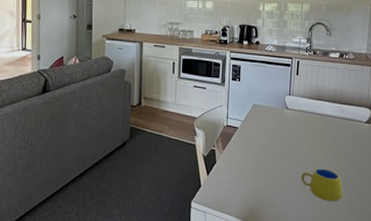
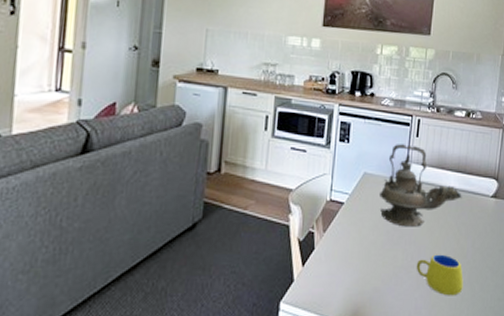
teapot: none [267,81,339,147] -> present [380,144,462,227]

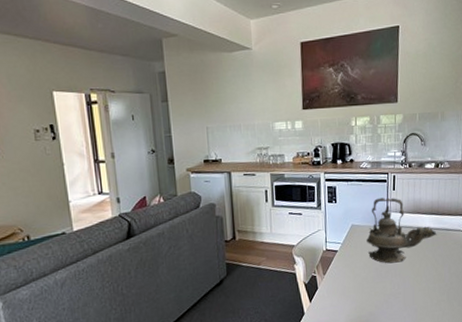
mug: present [416,254,463,296] -> none [402,280,443,313]

